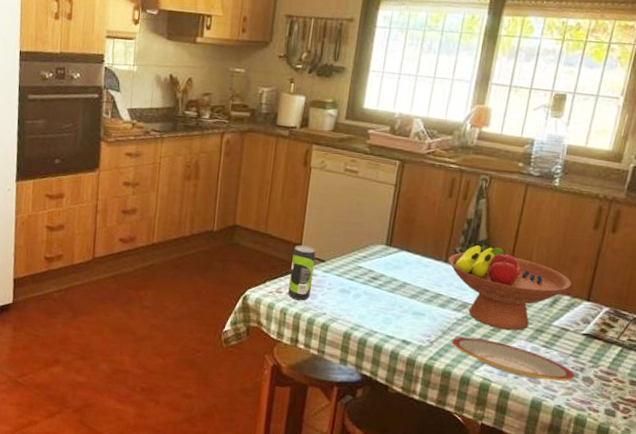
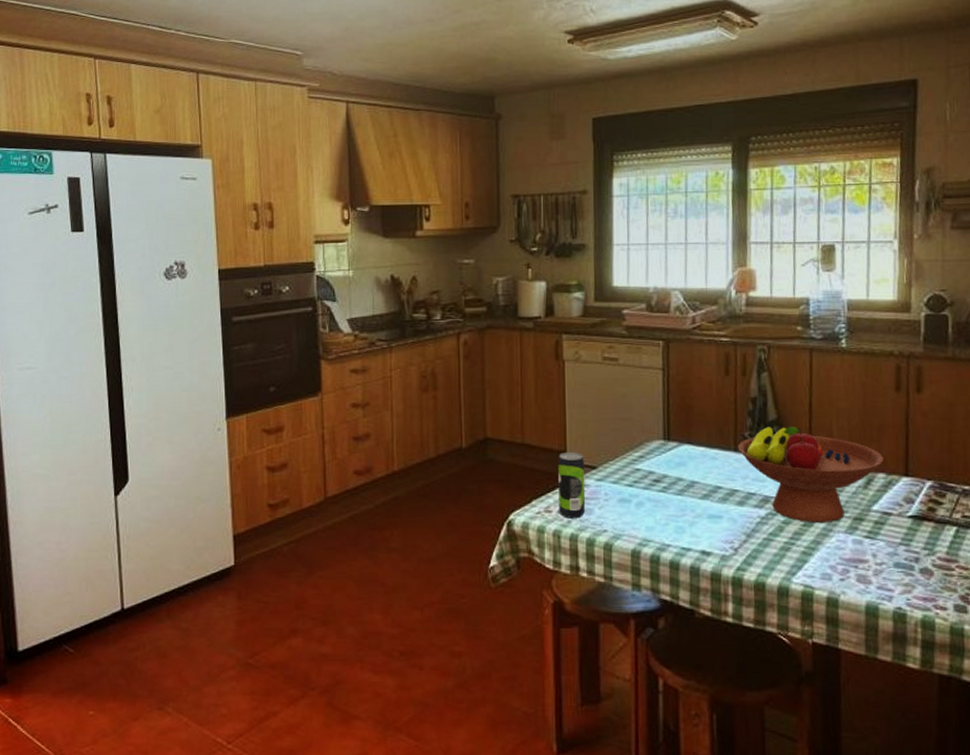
plate: present [451,336,575,381] -> none [759,538,911,578]

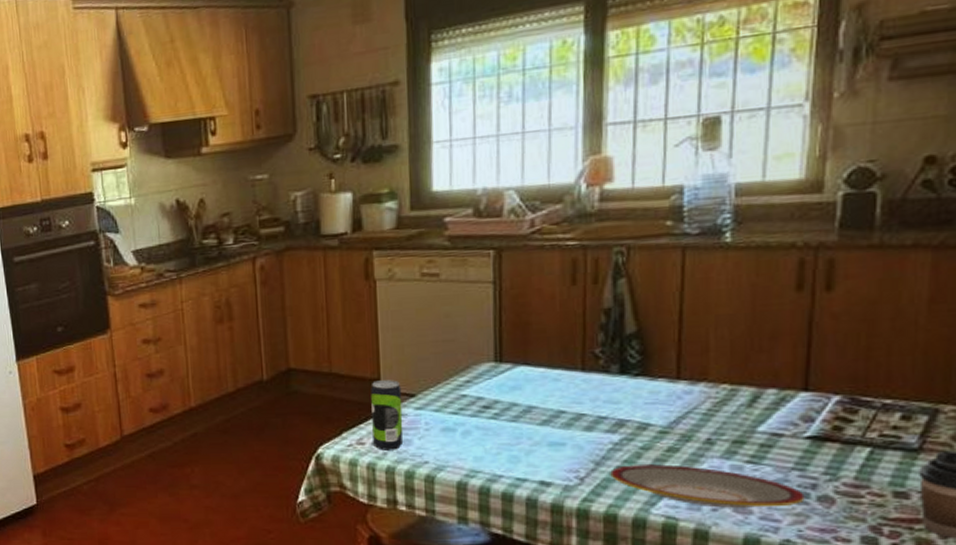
fruit bowl: present [738,427,885,524] -> none [586,340,777,448]
plate: none [759,538,911,578] -> present [610,464,805,508]

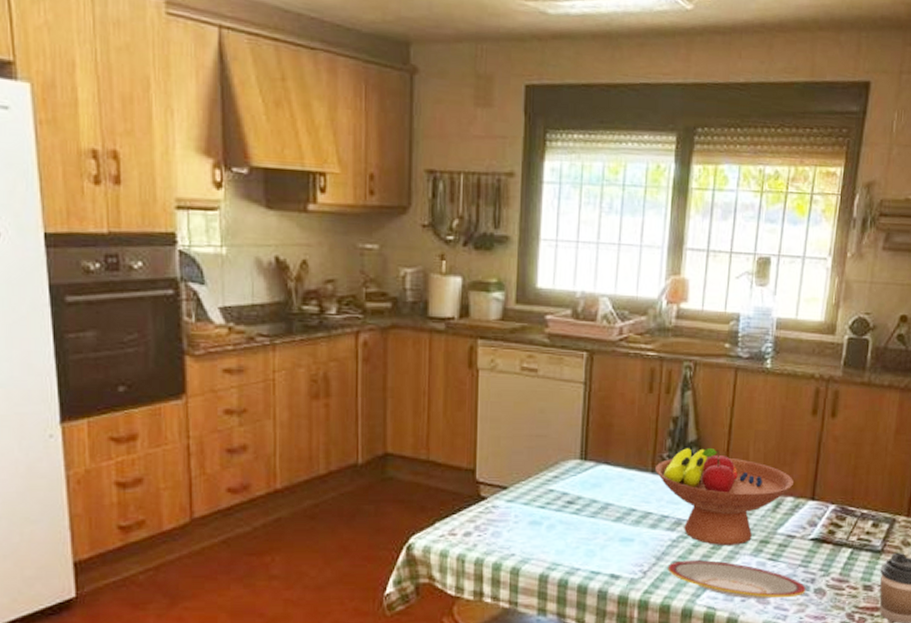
beverage can: present [371,380,404,451] -> none [465,471,495,542]
fruit bowl: none [586,340,777,448] -> present [655,448,794,546]

